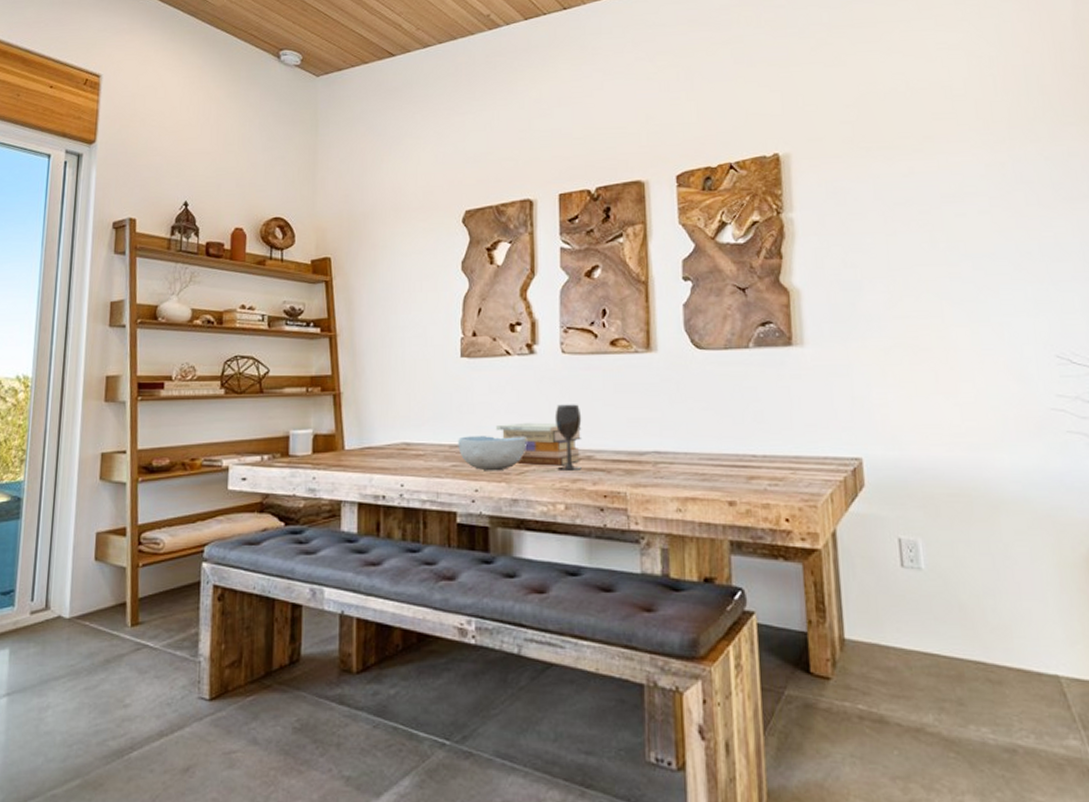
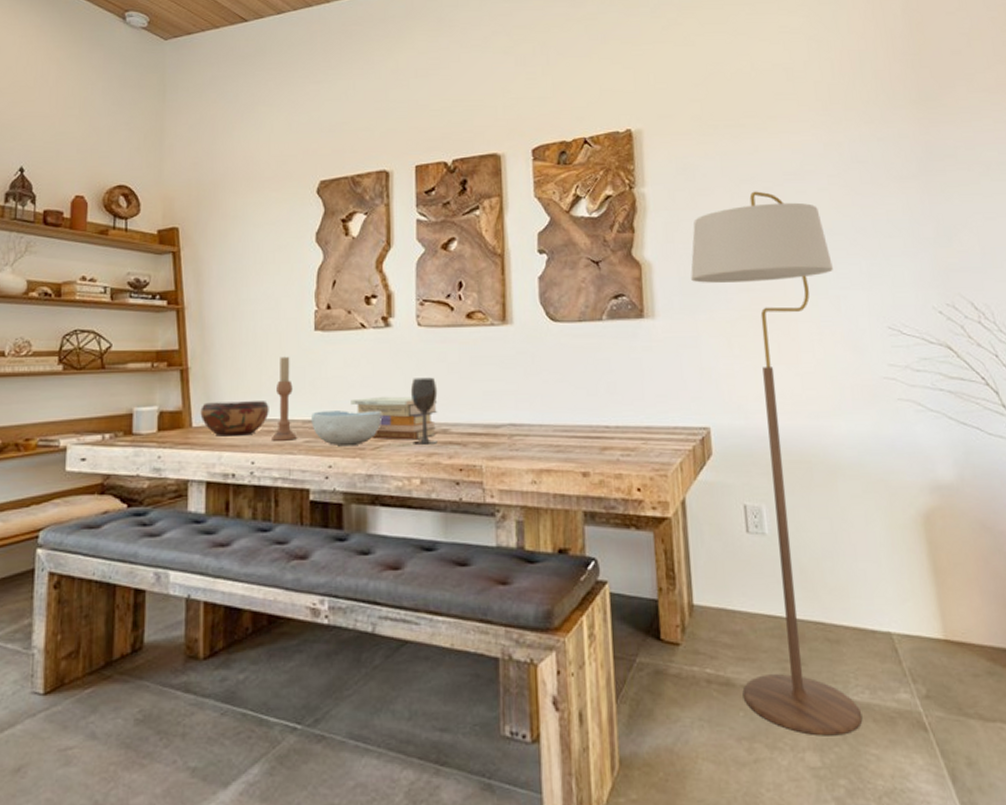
decorative bowl: none [352,425,417,459] -> present [200,401,269,436]
candlestick: none [420,382,444,465] -> present [272,356,297,441]
floor lamp: none [841,214,1027,780] -> present [691,191,863,736]

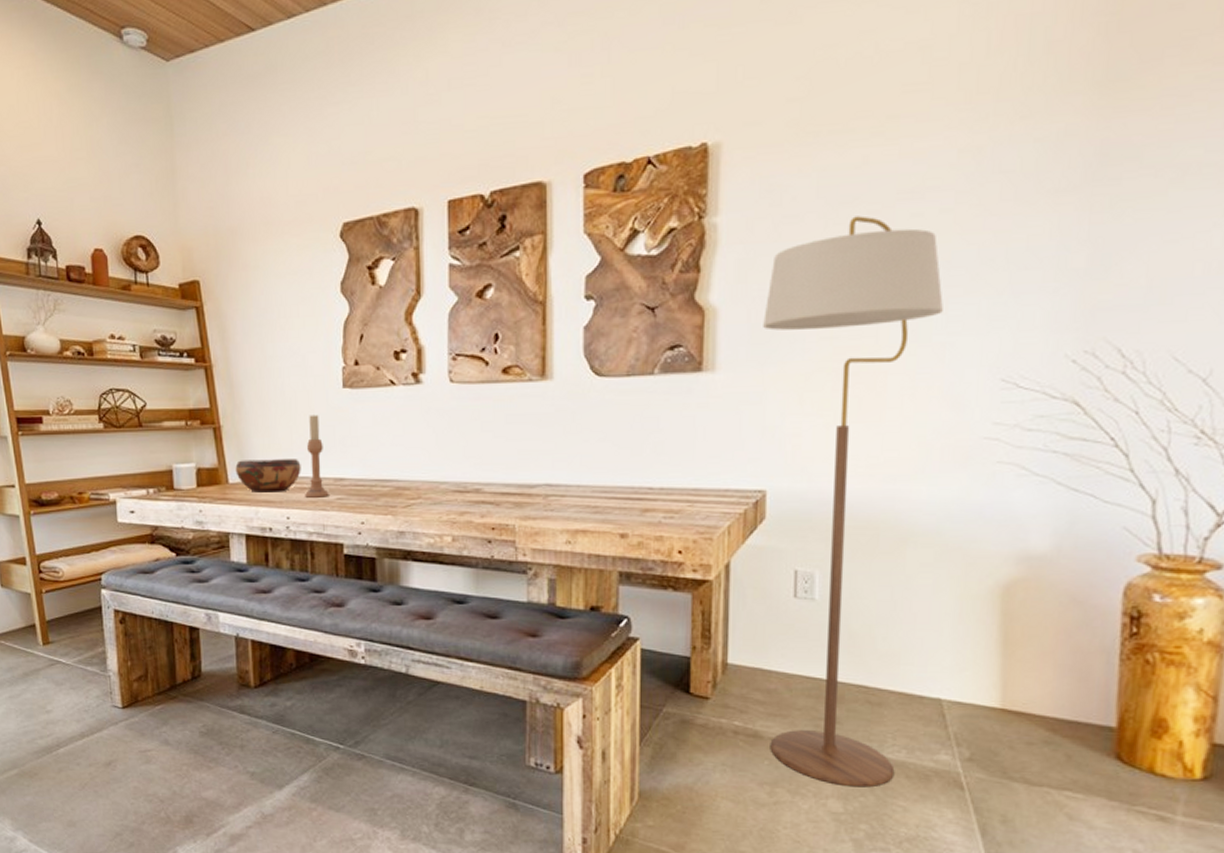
bowl: present [311,411,382,447] -> none [343,469,413,504]
books: present [351,396,438,440] -> none [381,455,471,499]
wine glass: present [410,377,438,446] -> none [442,436,470,505]

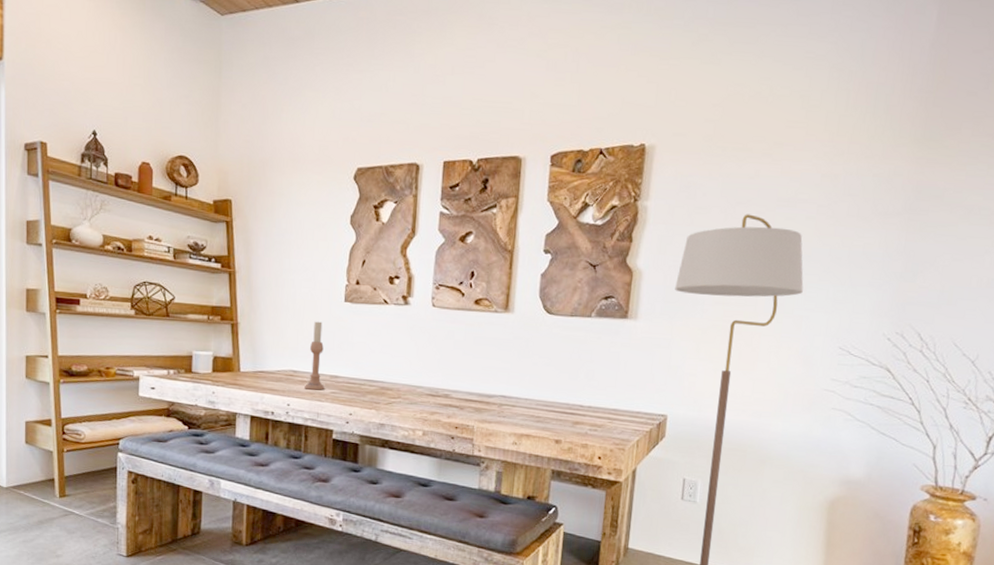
decorative bowl: present [235,459,301,493] -> none [247,353,304,383]

